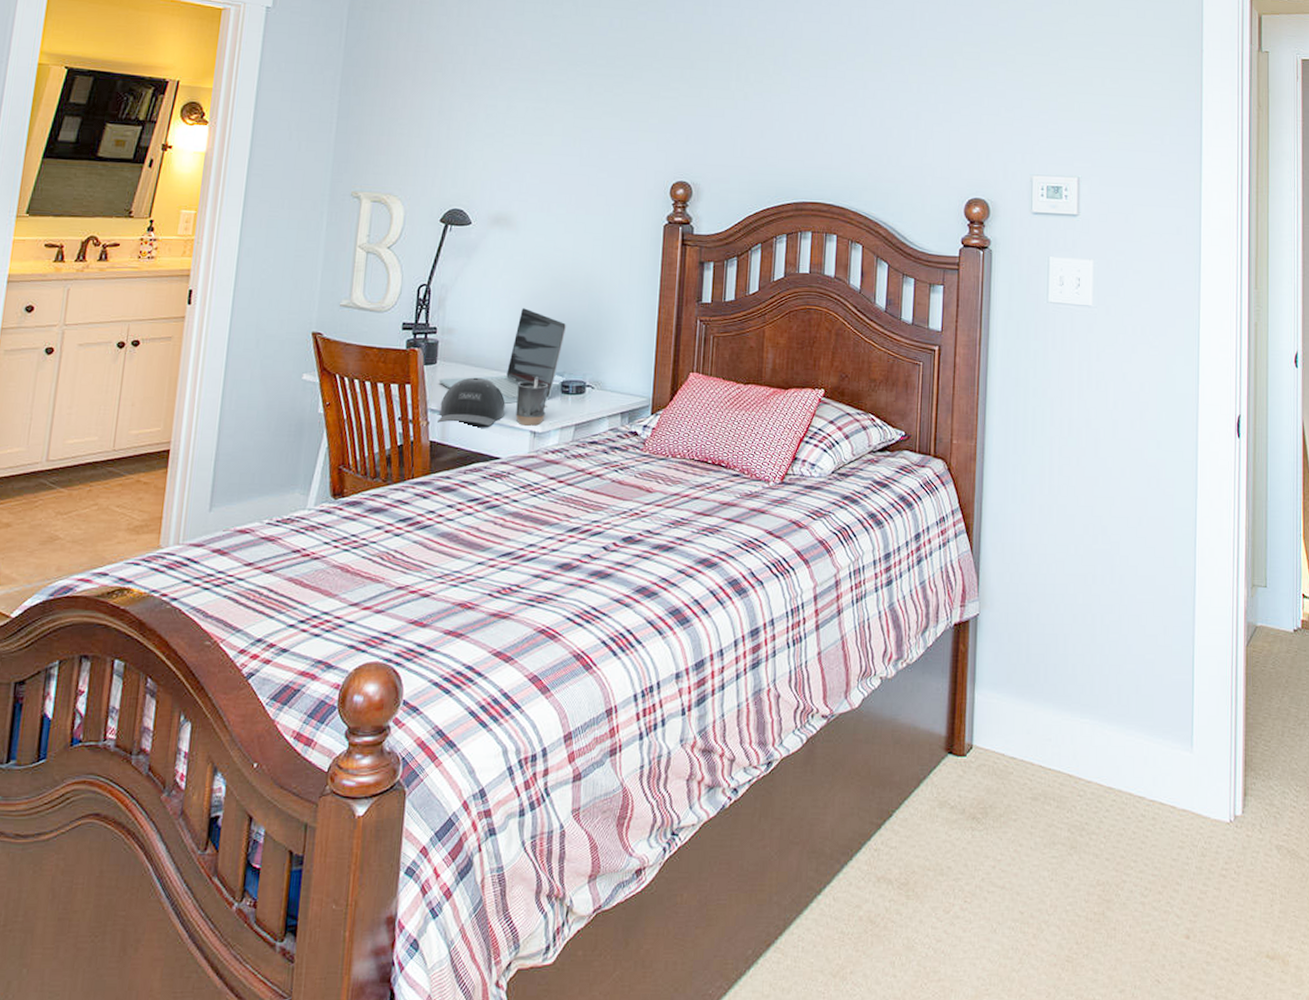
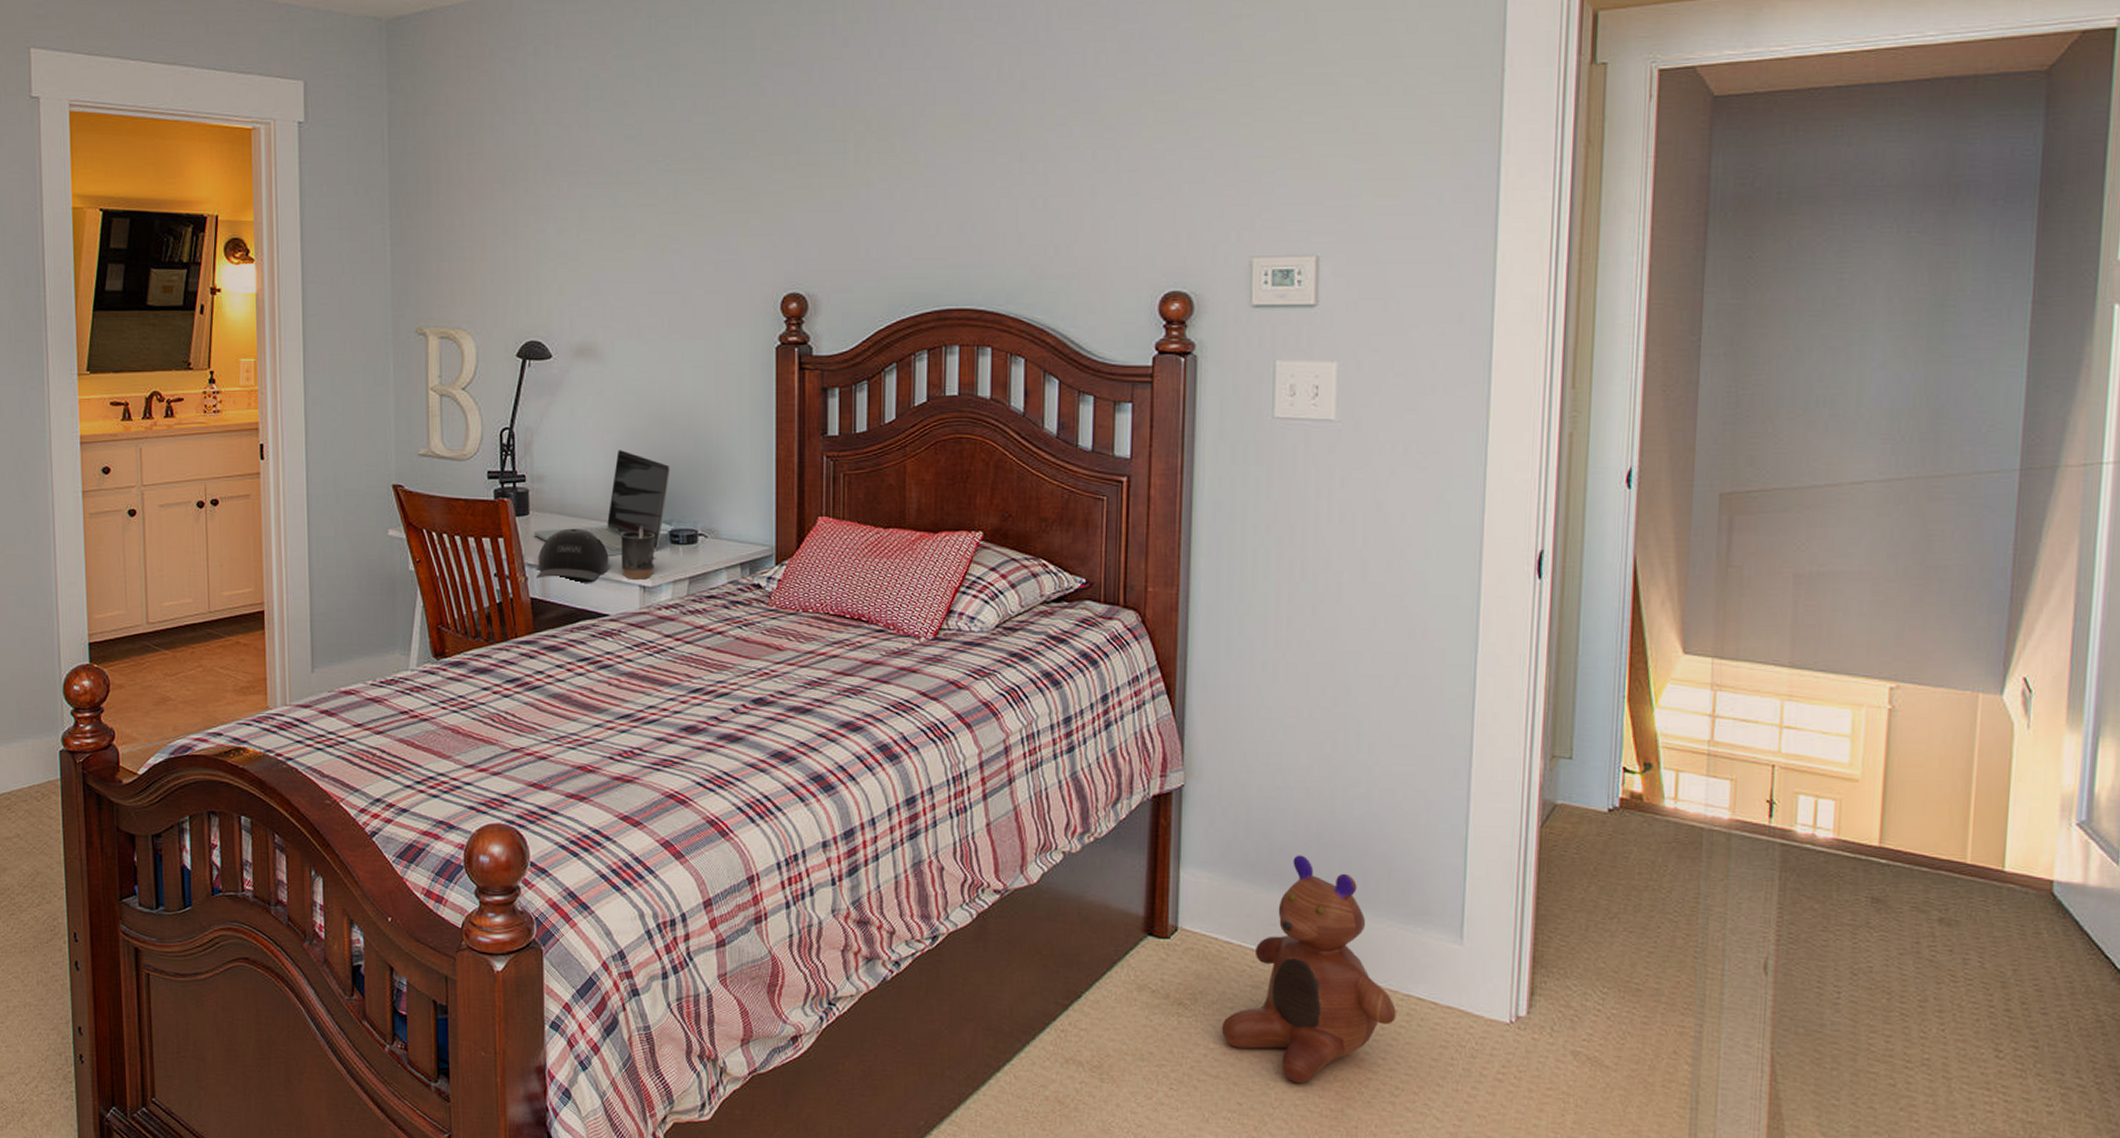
toy: none [1007,675,1144,889] -> present [1221,855,1396,1084]

